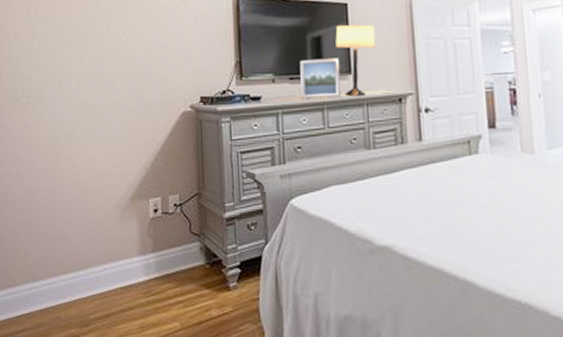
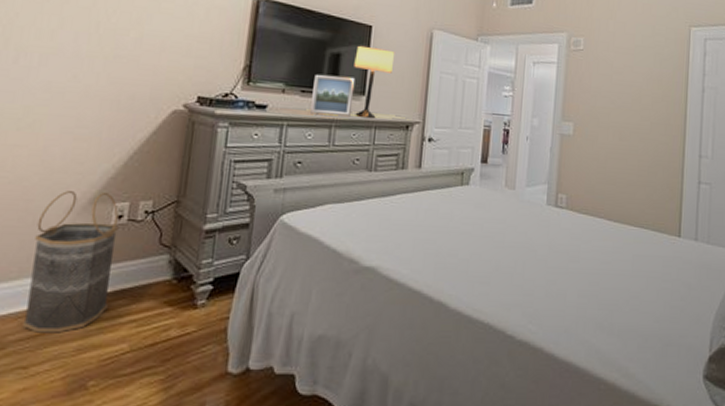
basket: none [96,191,158,313] -> present [22,191,120,333]

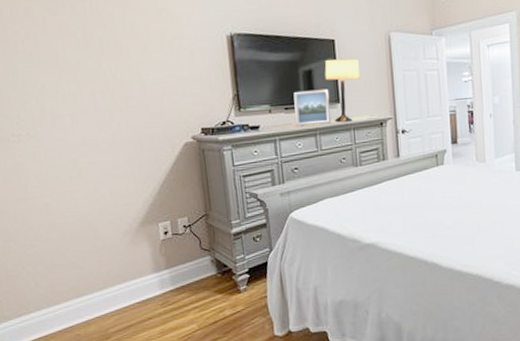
basket: present [22,191,120,333] -> none [106,216,174,325]

